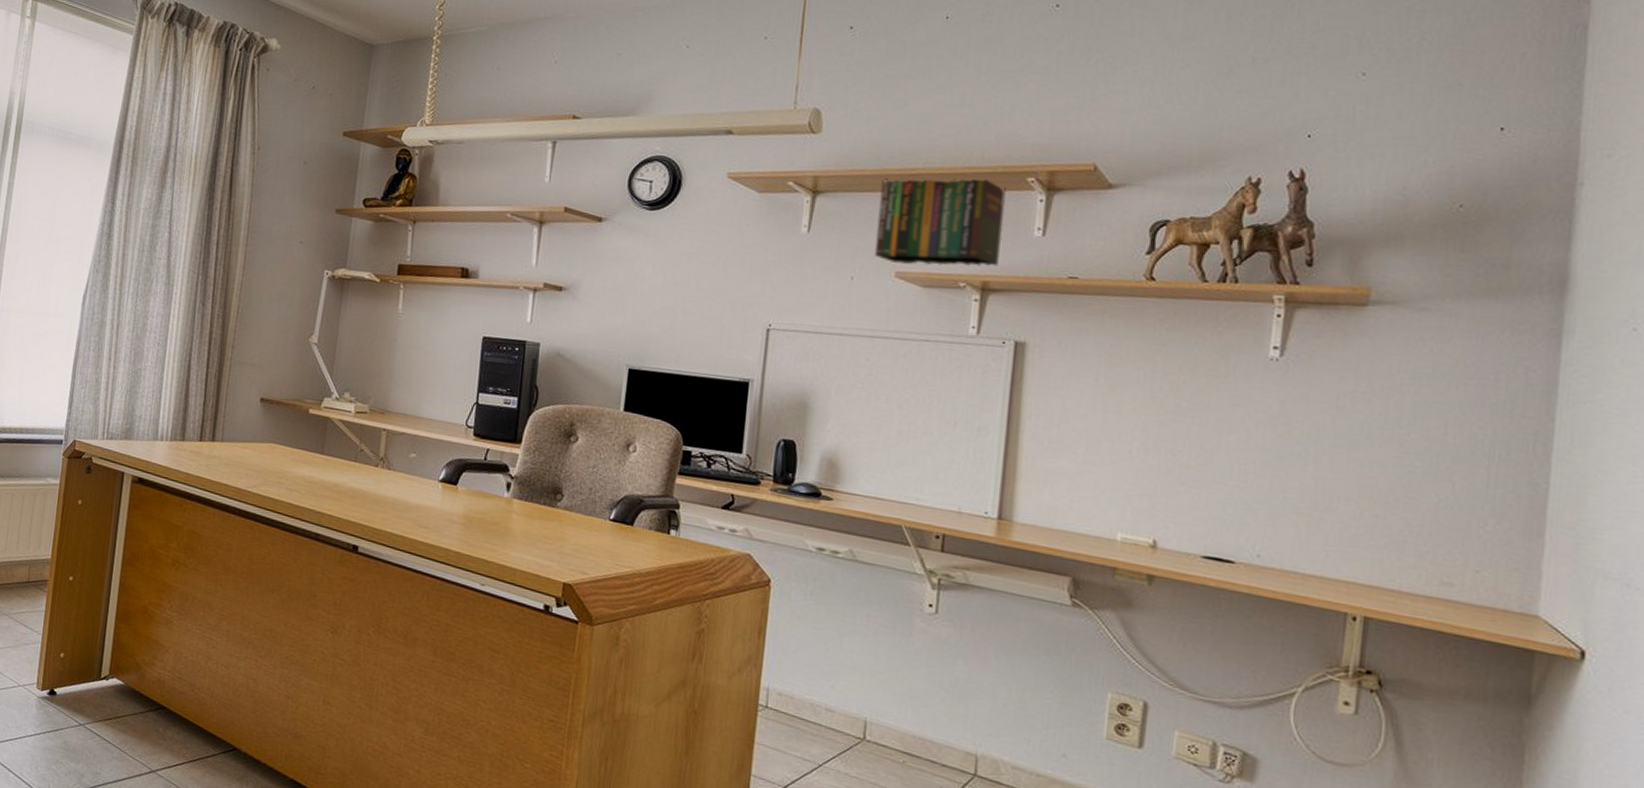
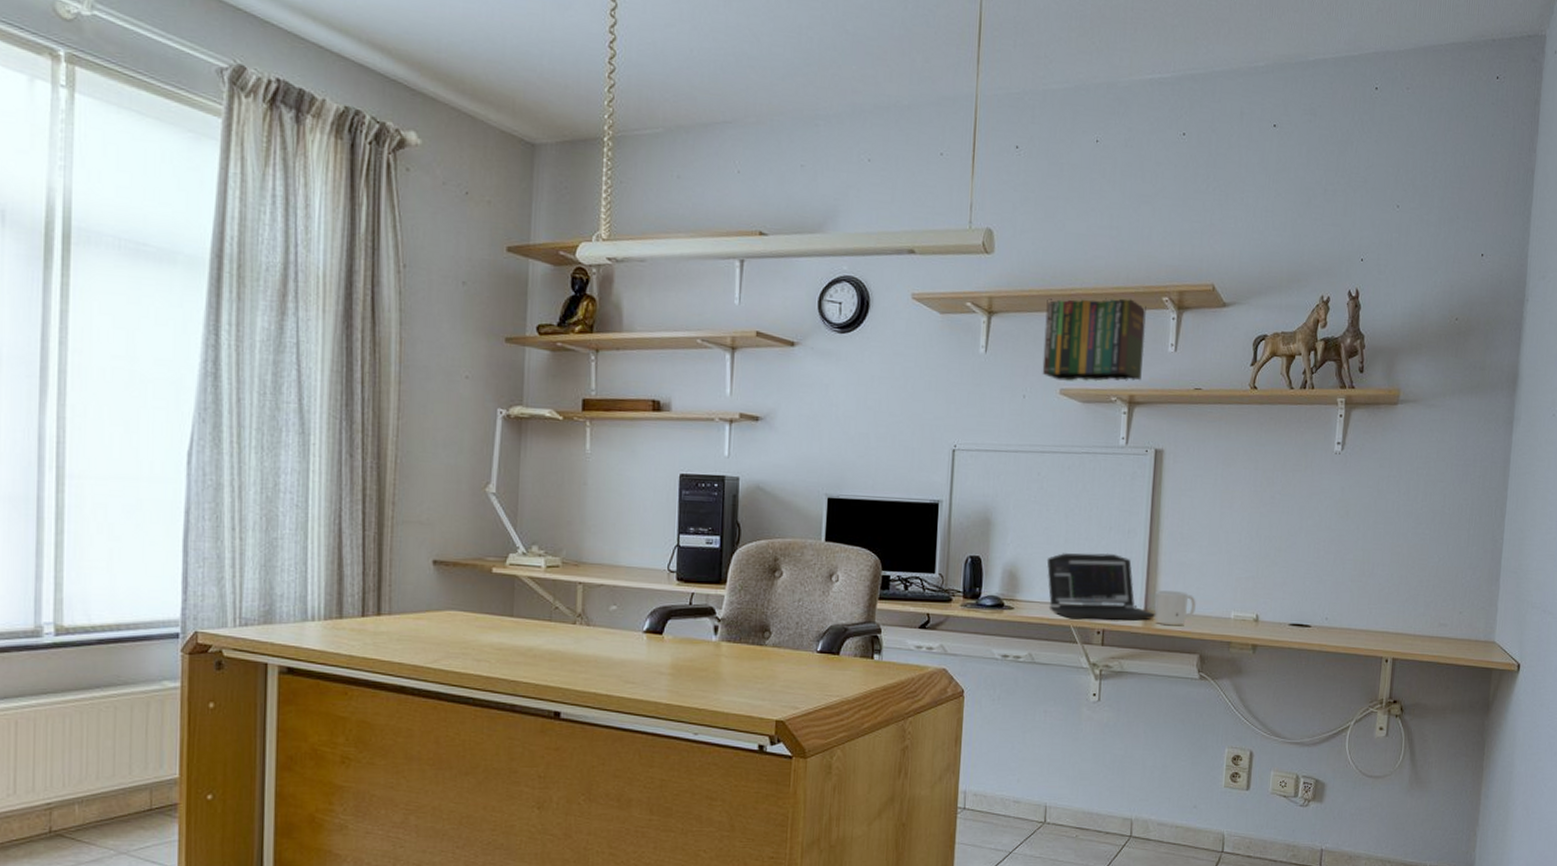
laptop: none [874,445,1012,530] -> present [1046,553,1155,621]
mug: none [1011,498,1068,541] -> present [1154,590,1196,626]

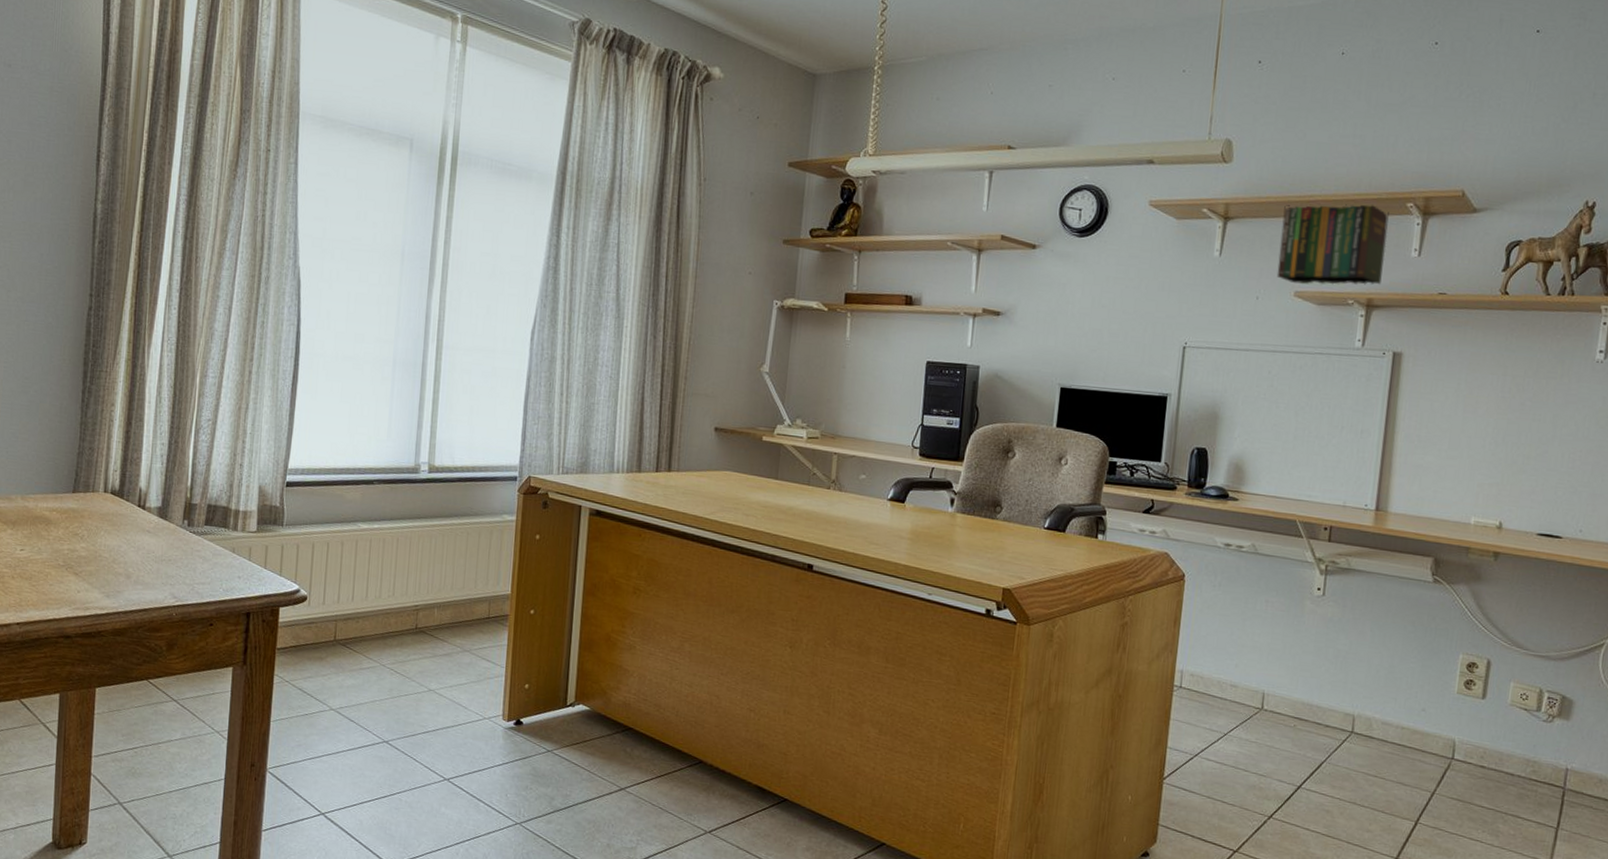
laptop: present [1046,553,1155,621] -> none [1274,449,1387,520]
mug: present [1154,590,1196,626] -> none [1386,491,1433,528]

